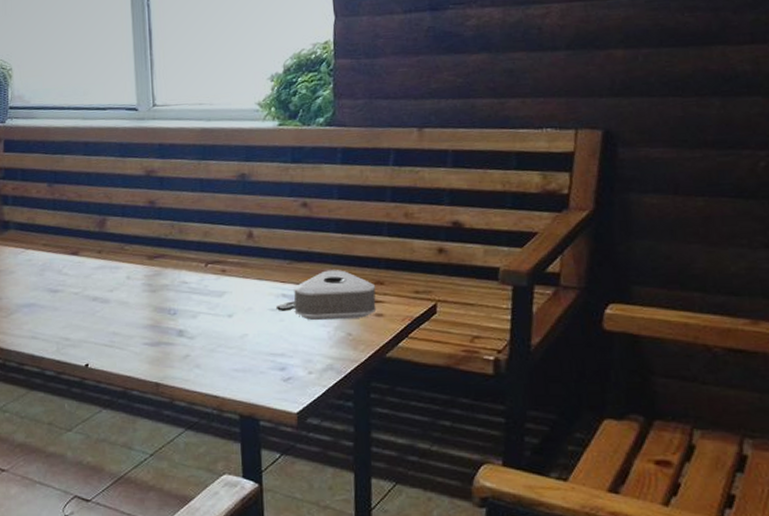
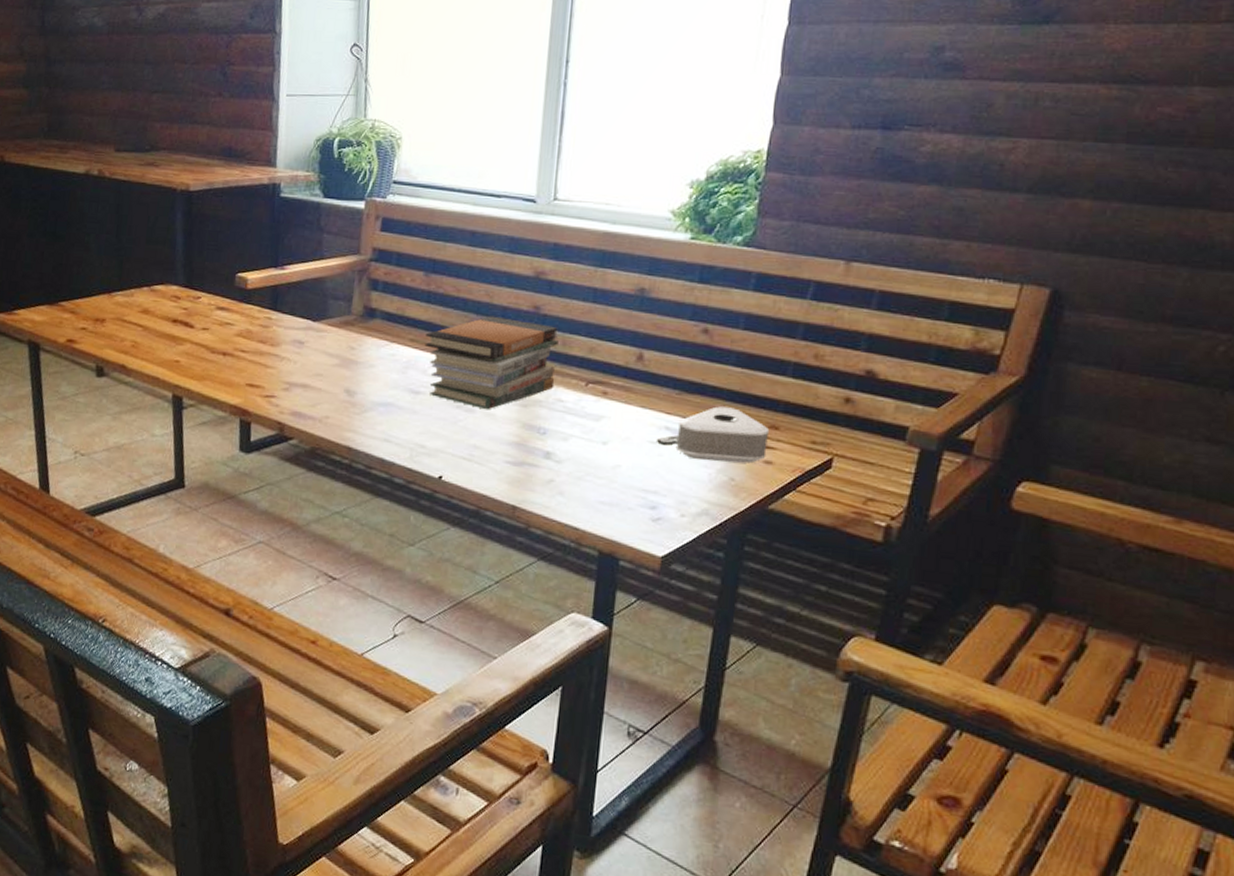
book stack: none [56,214,178,299] -> present [424,316,558,410]

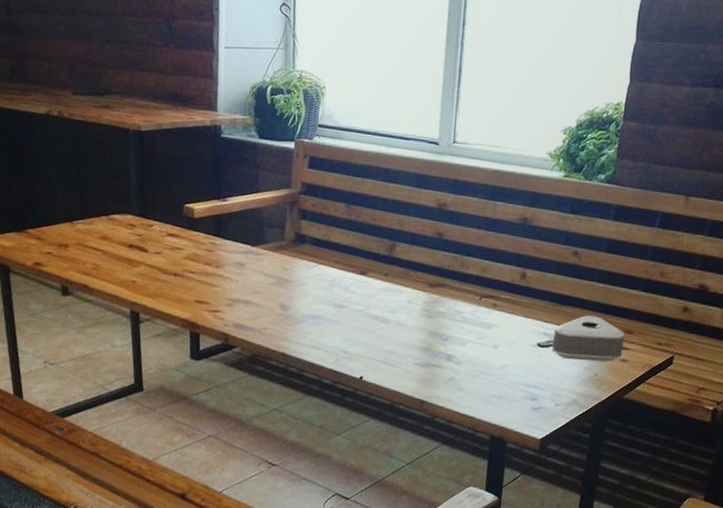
book stack: present [424,316,558,410] -> none [347,241,458,321]

